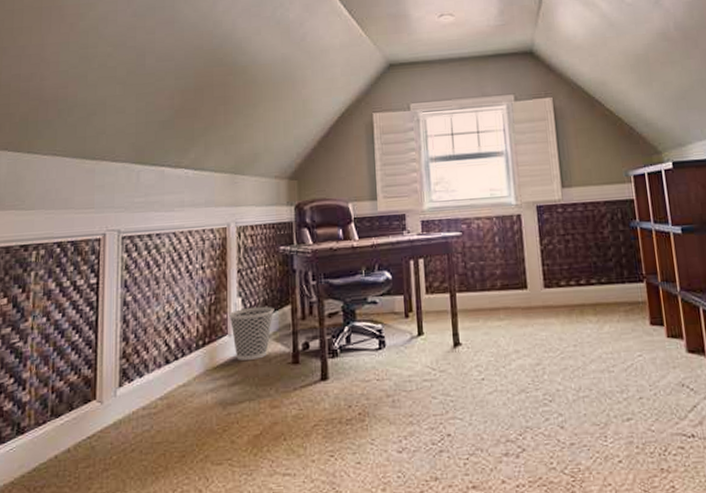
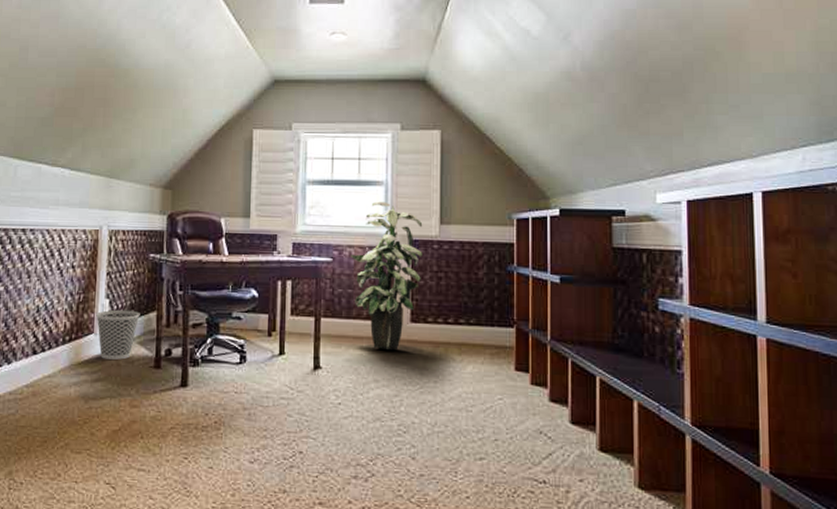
indoor plant: none [478,171,550,318] -> present [350,201,423,350]

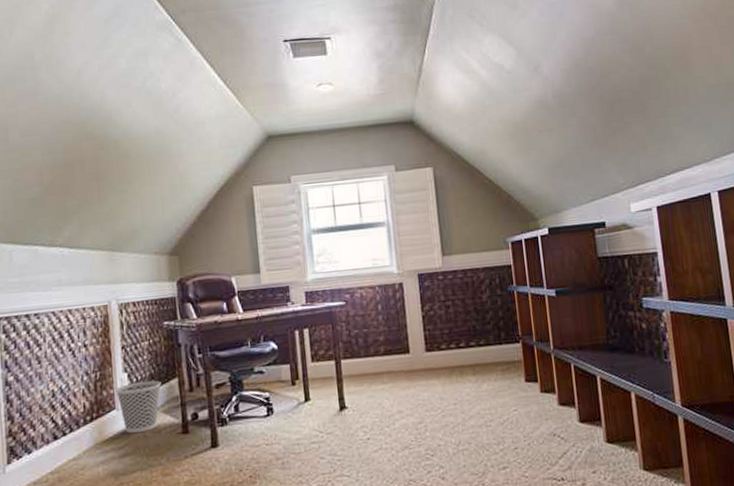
indoor plant: present [350,201,423,350] -> none [362,241,431,381]

